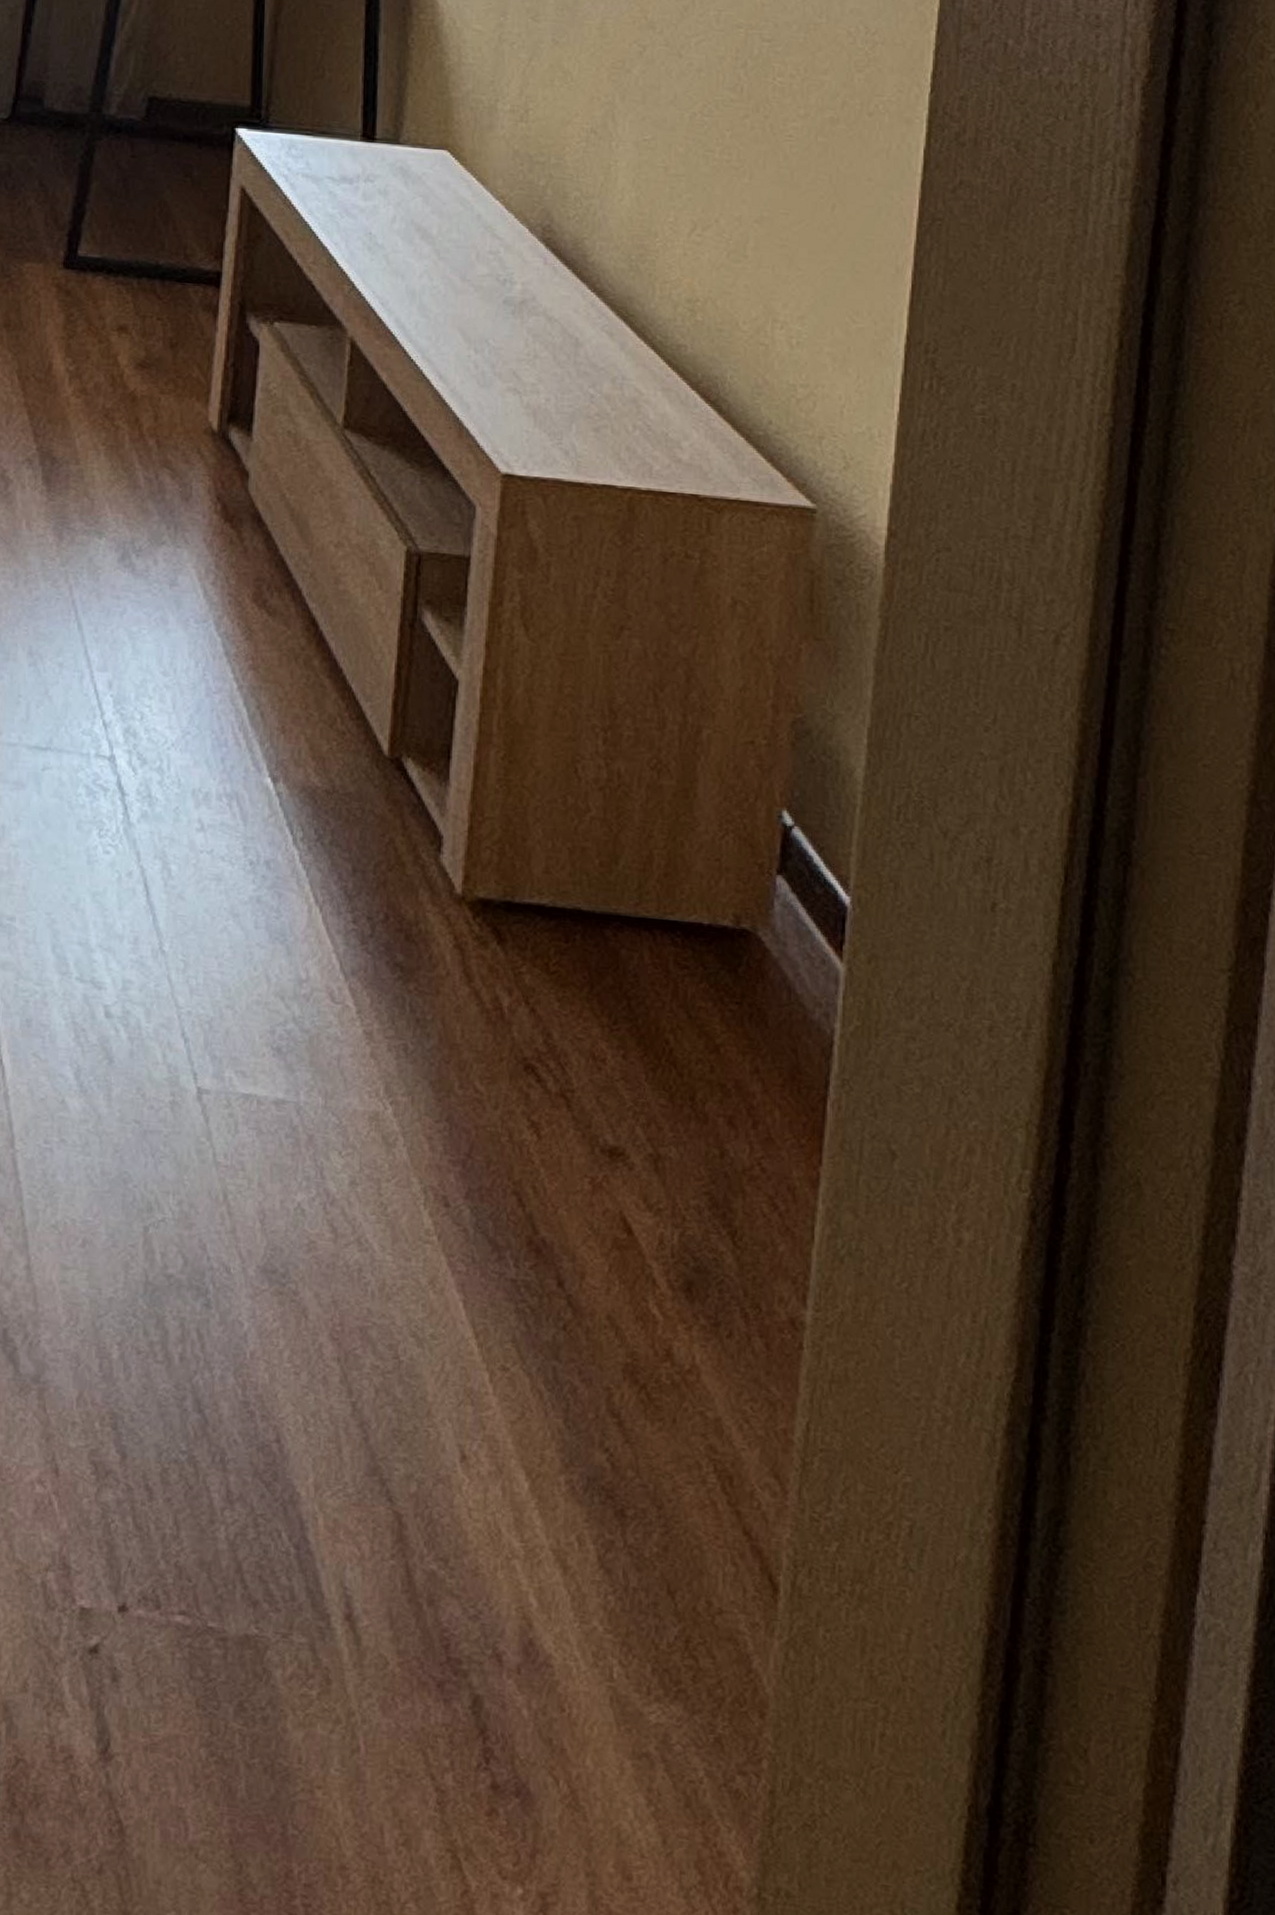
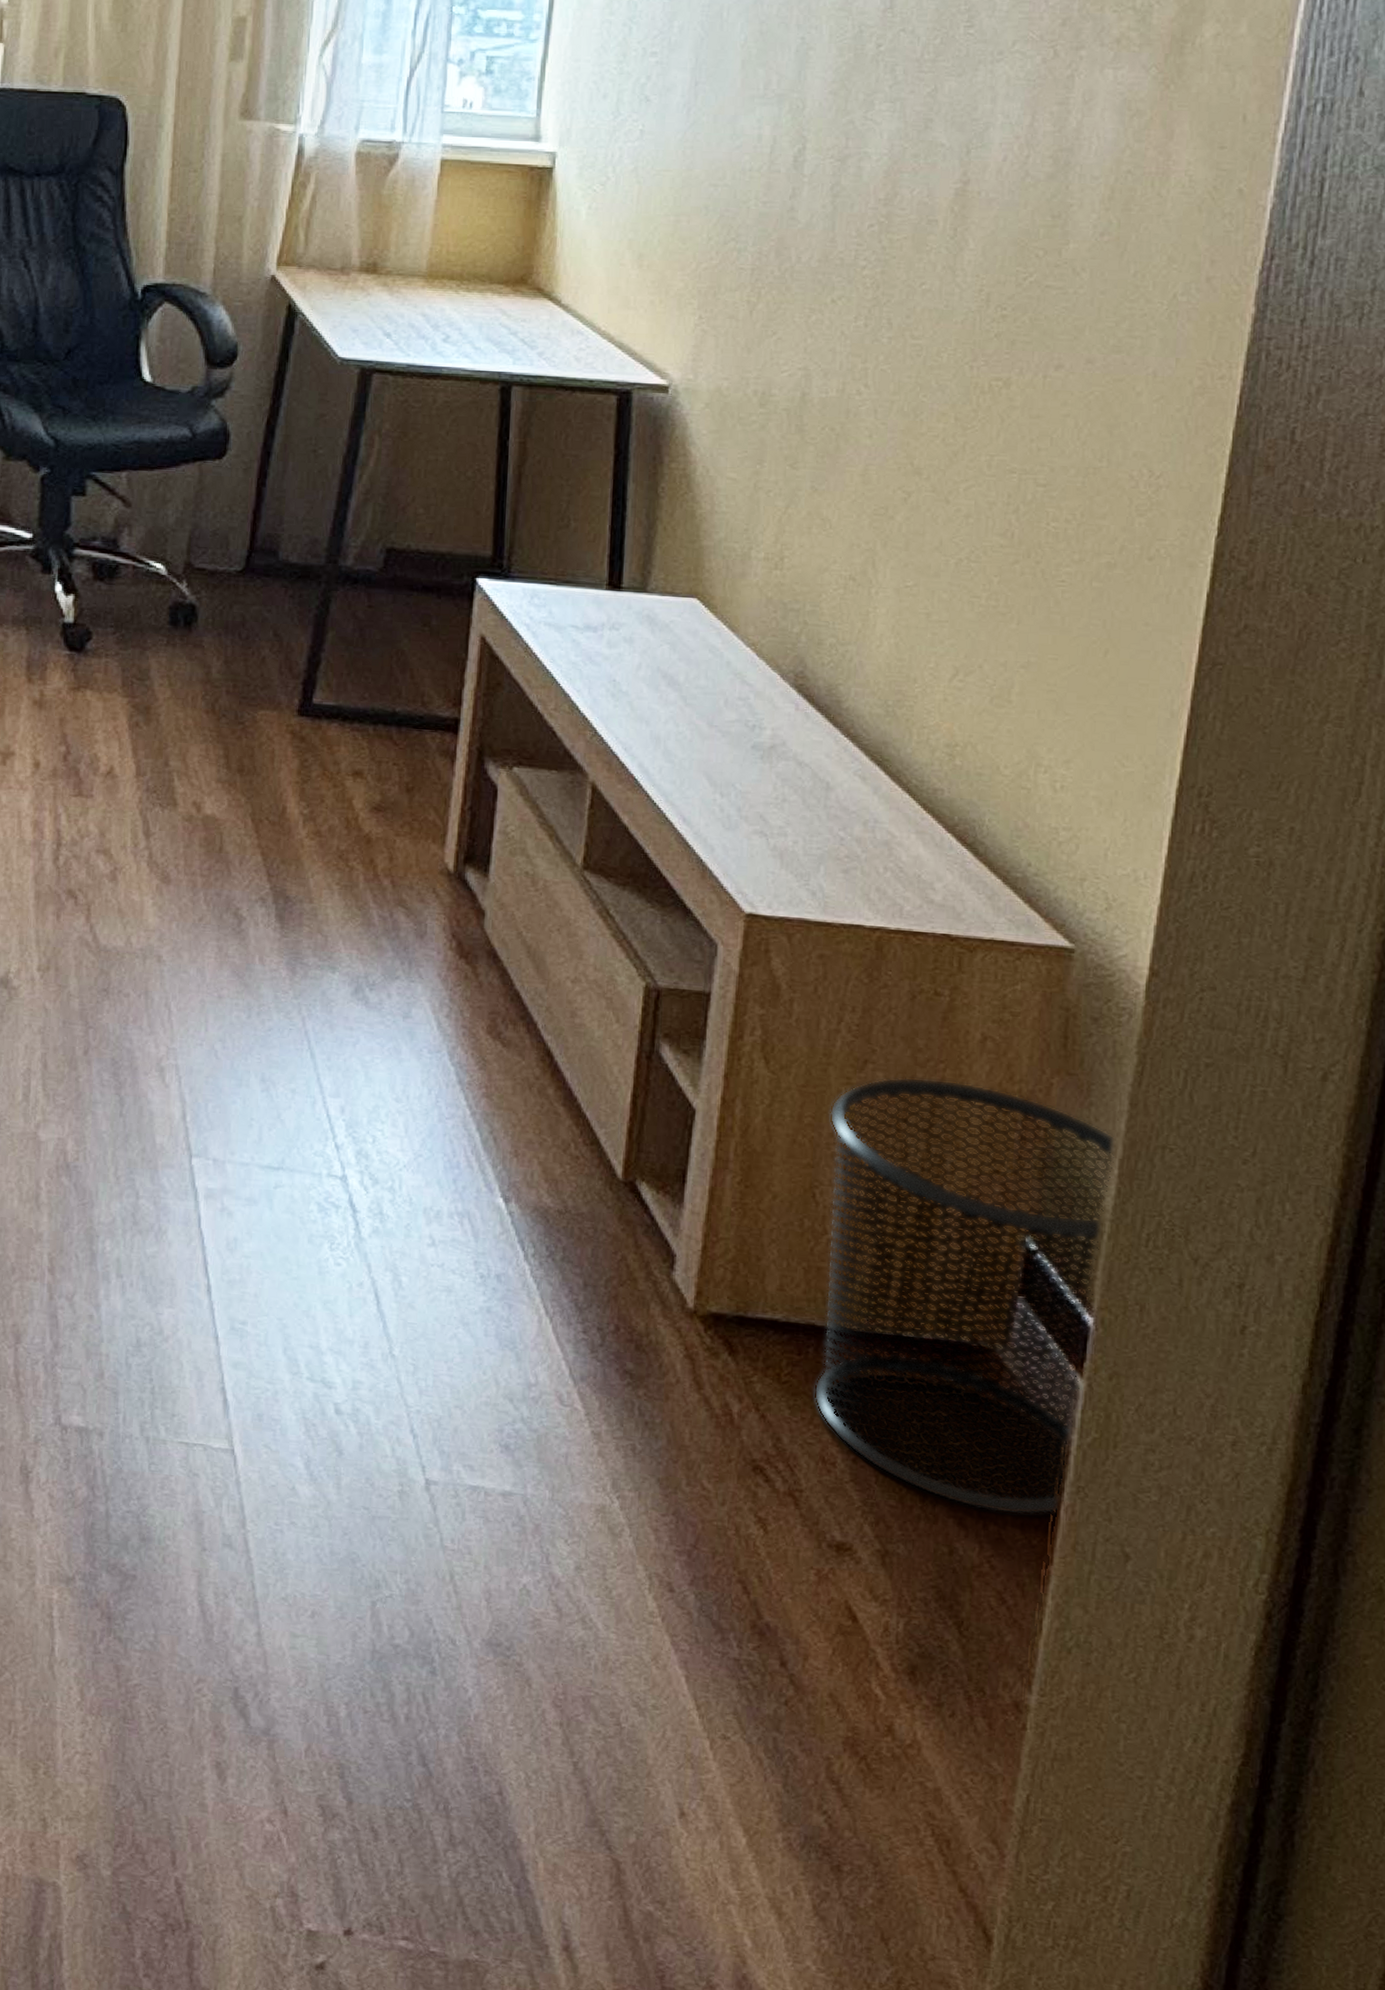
waste bin: none [582,643,863,1112] -> present [814,1077,1115,1516]

